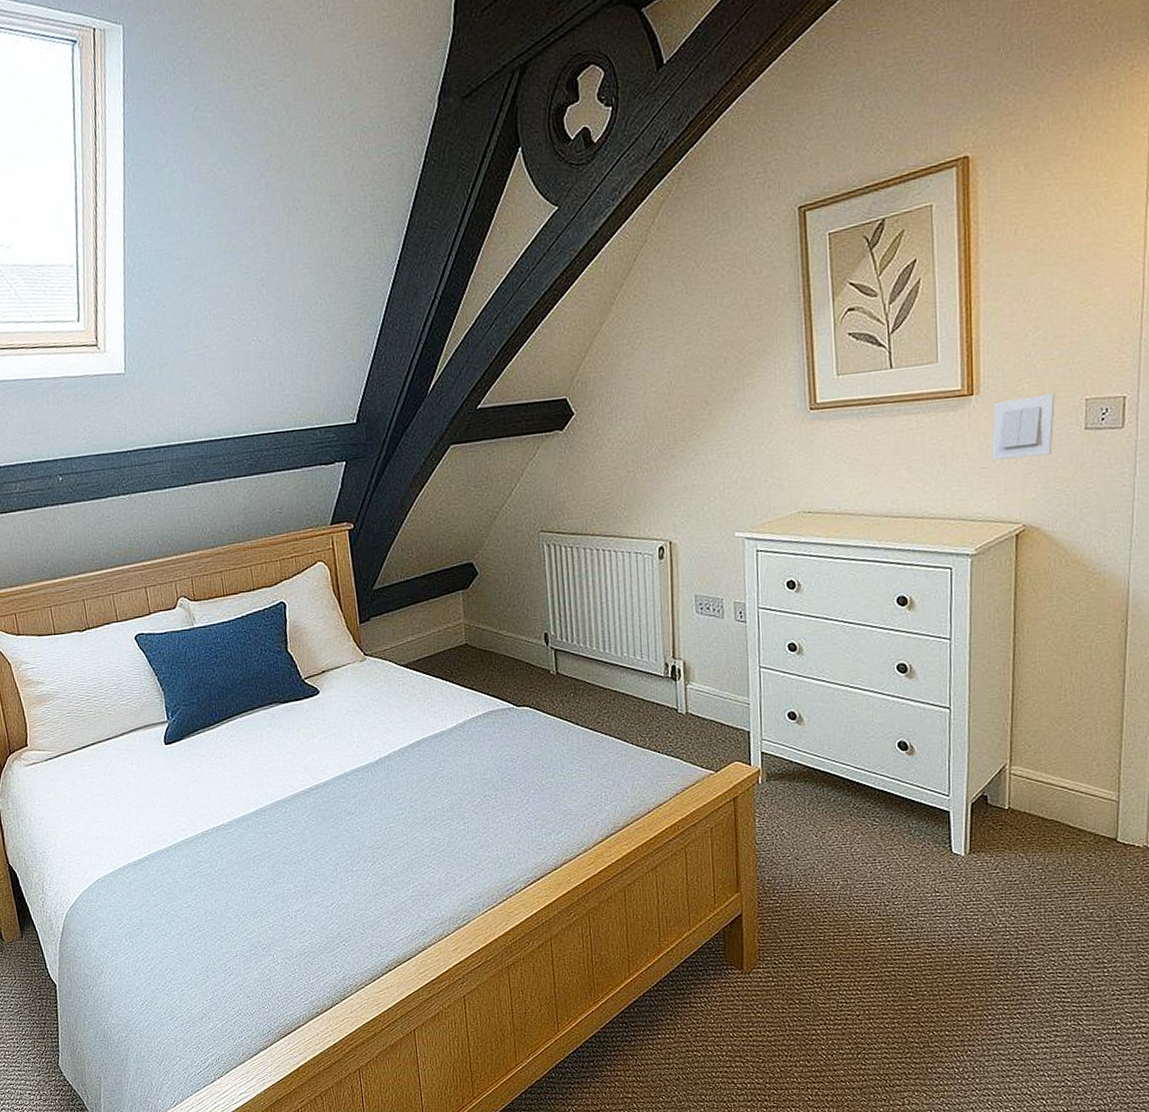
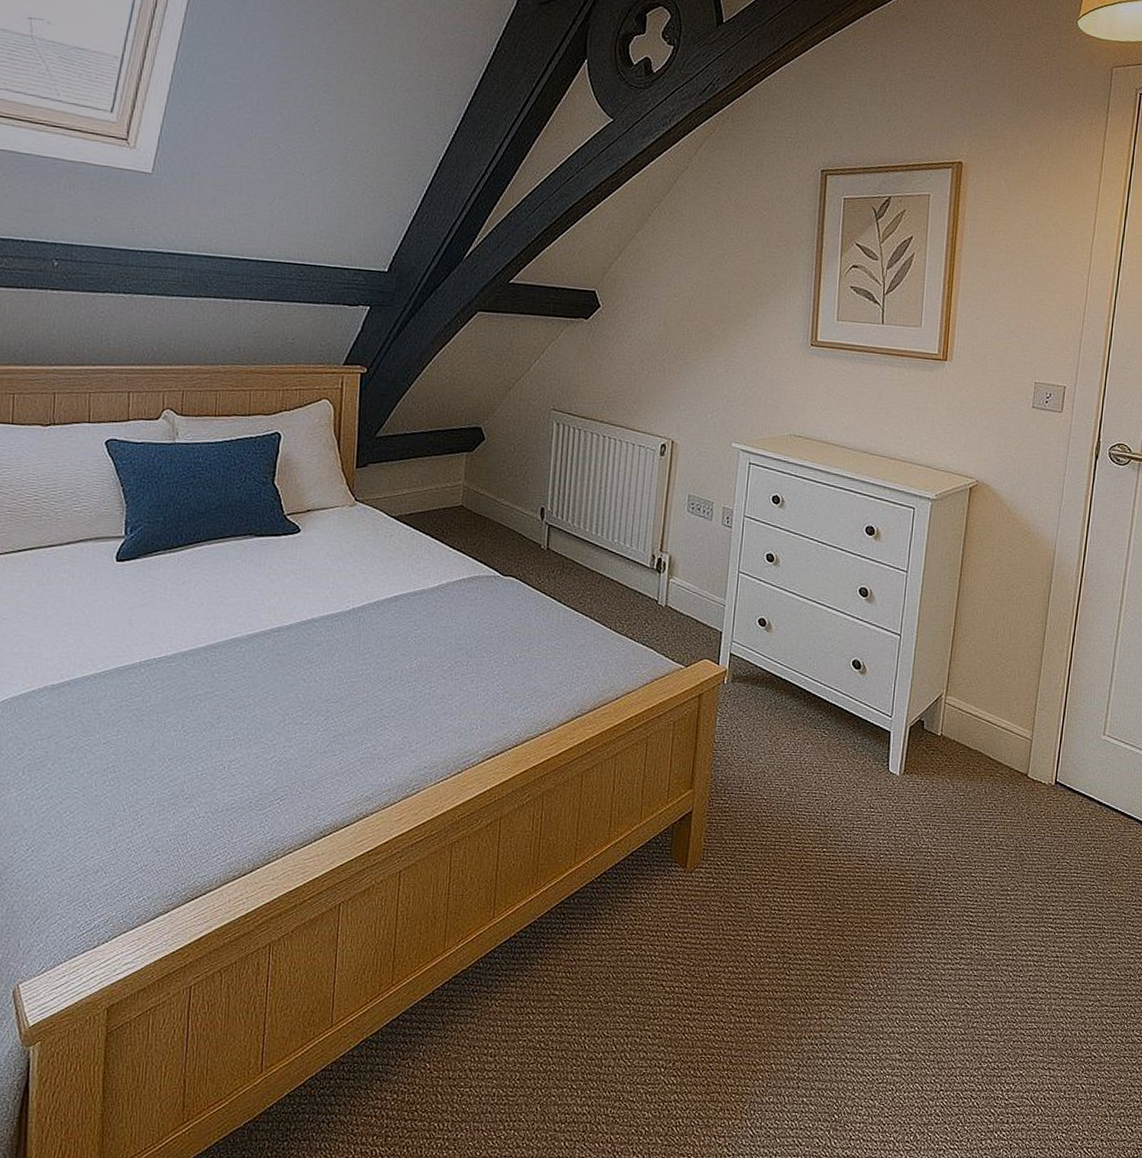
light switch: present [992,393,1055,460] -> none [957,371,1012,424]

